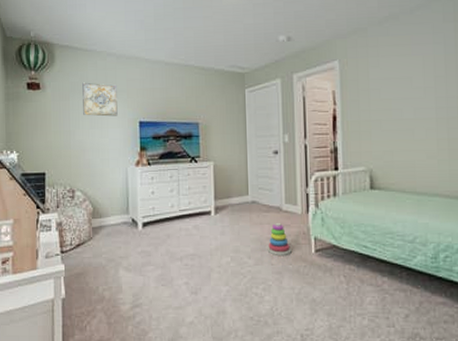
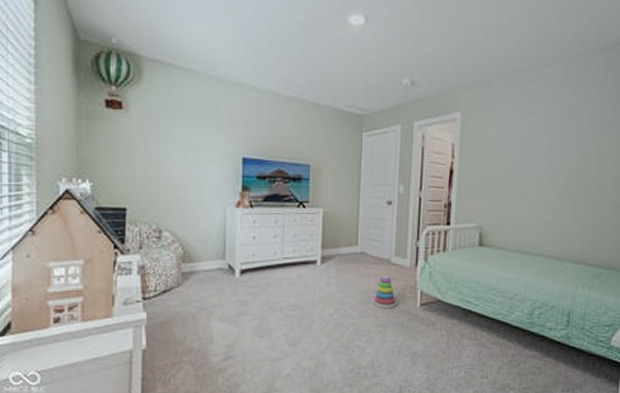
wall art: present [82,82,118,117] -> none [176,106,218,150]

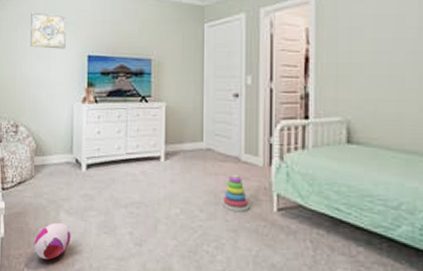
wall art: none [176,106,218,150] -> present [30,12,66,49]
plush toy: none [182,329,224,367] -> present [34,222,71,260]

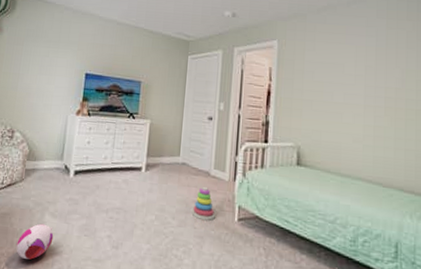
wall art: present [30,12,66,49] -> none [34,30,70,66]

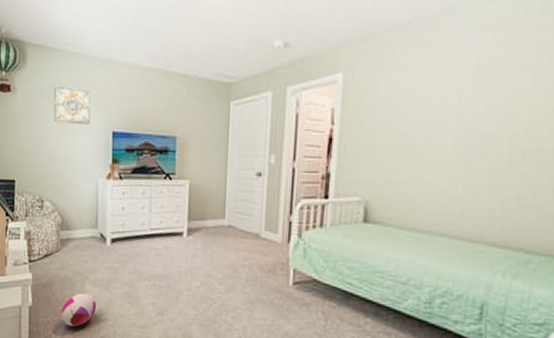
wall art: none [34,30,70,66] -> present [54,86,90,125]
stacking toy: present [191,187,215,221] -> none [240,251,267,285]

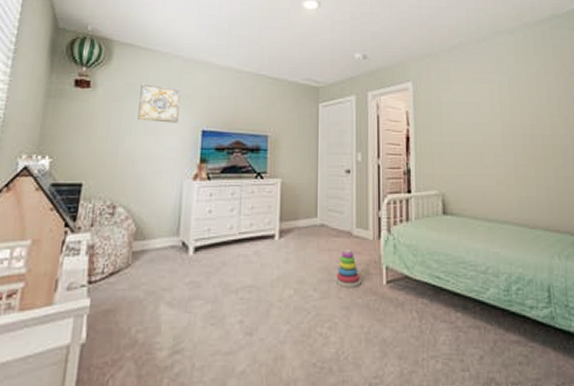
plush toy: present [61,292,97,327] -> none [124,317,172,365]
stacking toy: none [240,251,267,285] -> present [335,250,361,287]

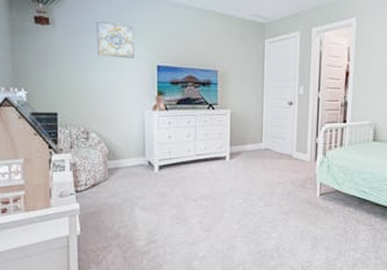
stacking toy: present [335,250,361,287] -> none [276,169,299,198]

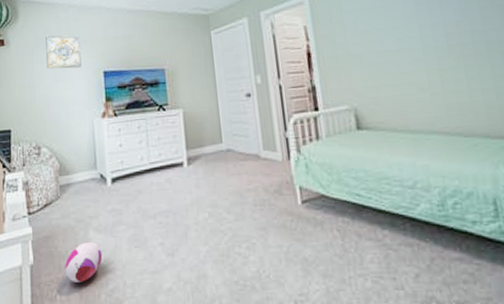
plush toy: none [111,217,146,250] -> present [65,241,103,282]

